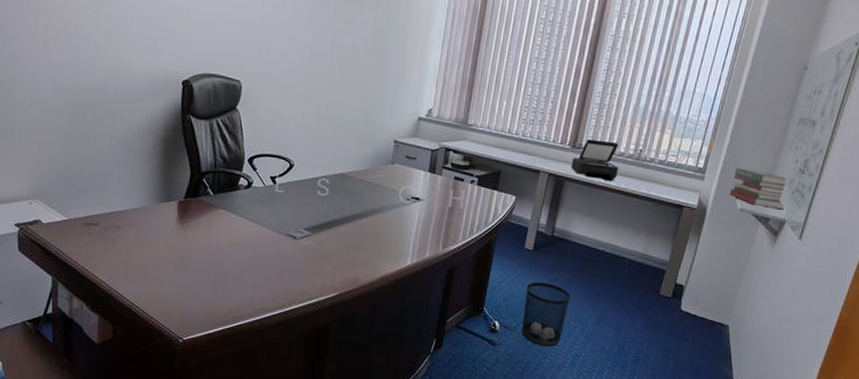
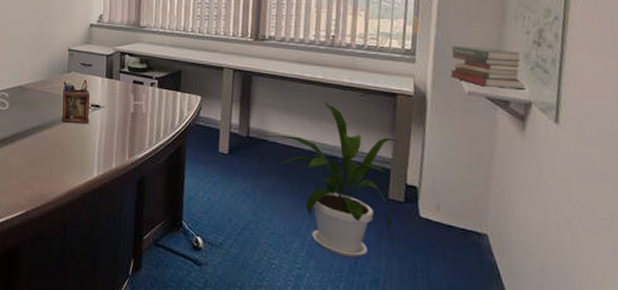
desk organizer: none [381,171,412,215] -> present [62,79,91,124]
waste bin: present [521,282,571,347] -> none [227,189,281,266]
house plant: none [566,209,678,342] -> present [264,102,400,259]
printer: present [571,139,619,181] -> none [257,30,312,72]

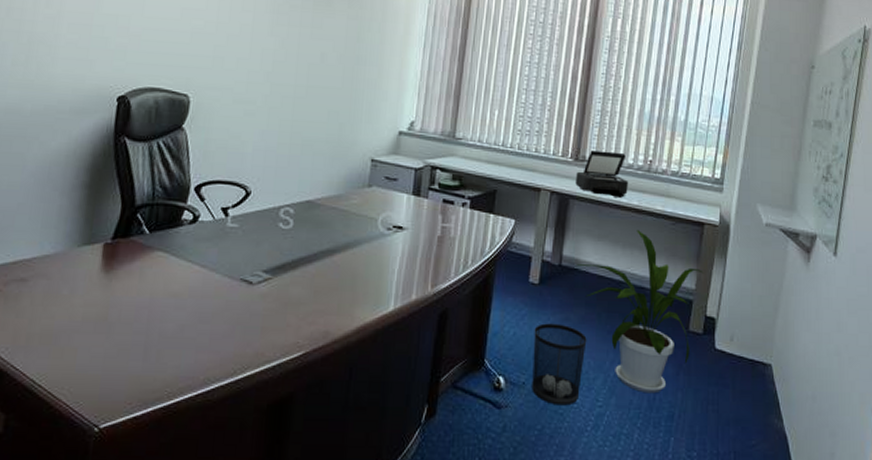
desk organizer: present [62,79,91,124] -> none [357,196,393,249]
waste bin: none [227,189,281,266] -> present [532,323,587,406]
printer: none [257,30,312,72] -> present [575,150,629,198]
books: present [450,45,526,90] -> none [752,177,813,223]

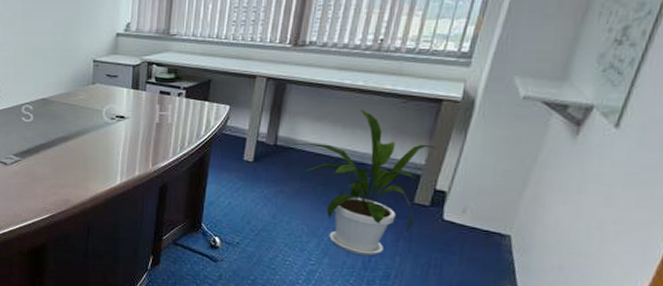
waste bin: present [532,323,587,406] -> none [246,195,301,263]
printer: present [575,150,629,198] -> none [293,33,355,79]

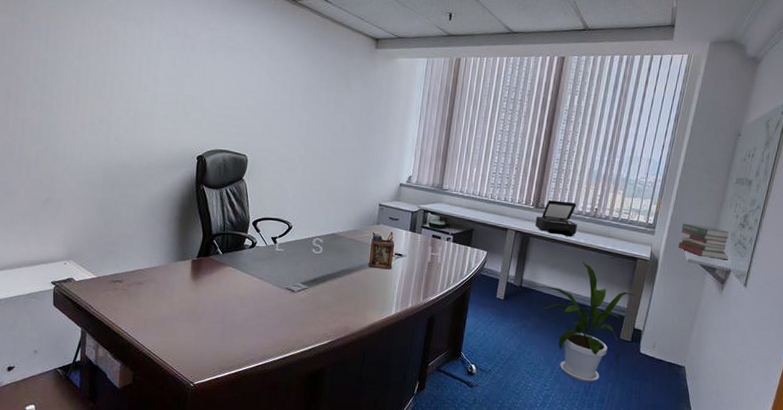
desk organizer: none [86,91,115,135] -> present [368,231,395,270]
printer: none [293,33,355,79] -> present [535,200,578,237]
books: none [507,46,596,93] -> present [677,223,730,260]

